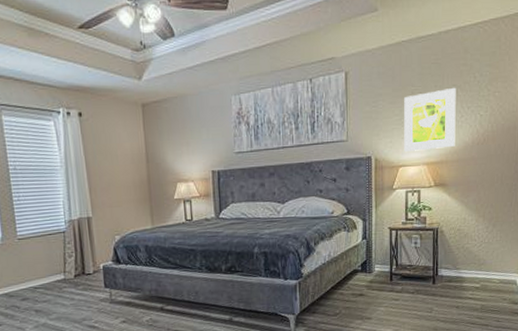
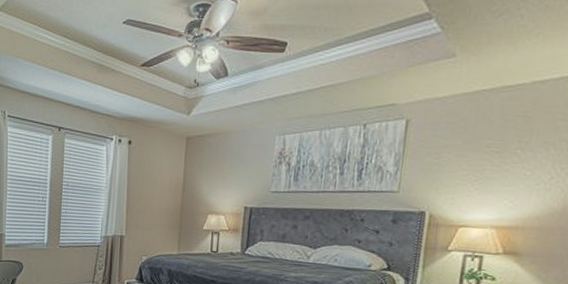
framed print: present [404,87,456,152] -> none [468,144,548,212]

